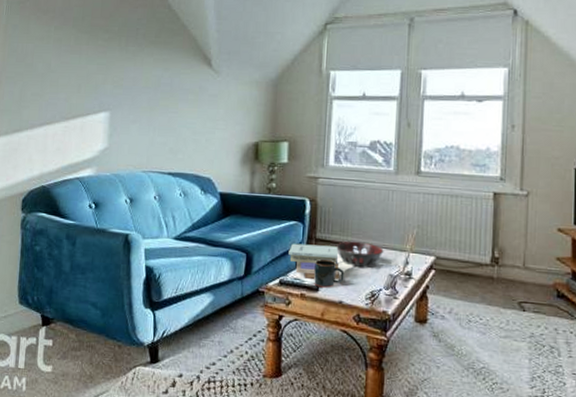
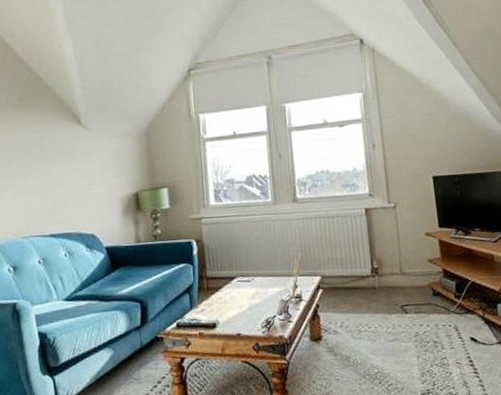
books: present [288,243,340,280] -> none [182,282,235,317]
mug: present [314,259,345,288] -> none [209,296,239,324]
decorative bowl: present [335,241,384,267] -> none [226,273,273,298]

